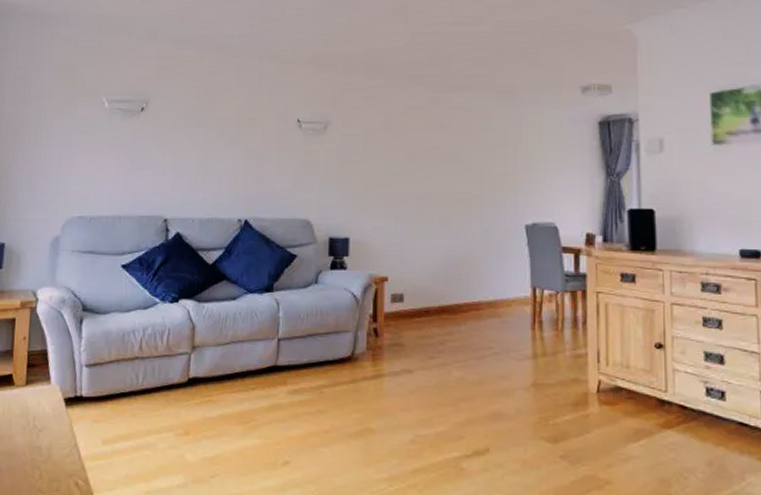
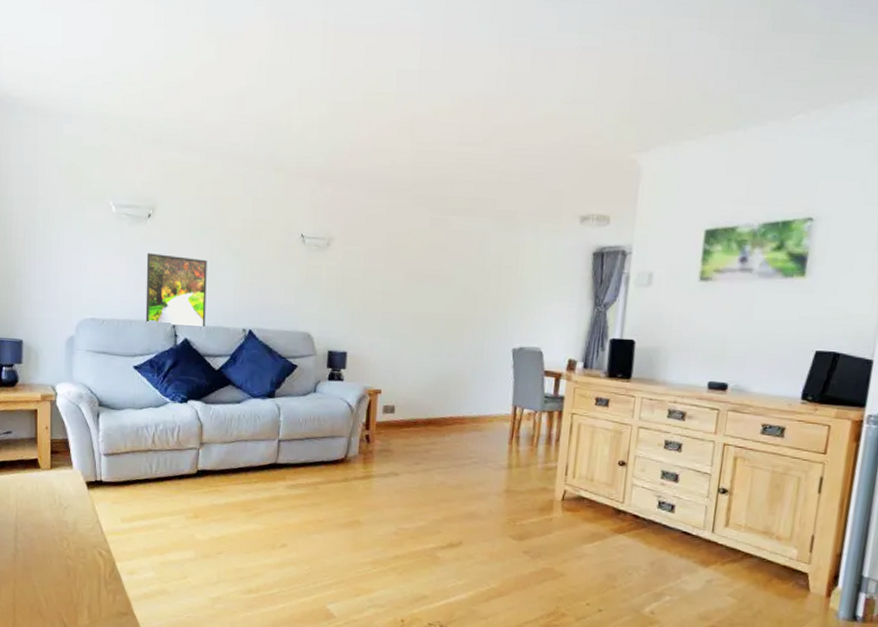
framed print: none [135,146,201,219] -> present [145,253,207,326]

